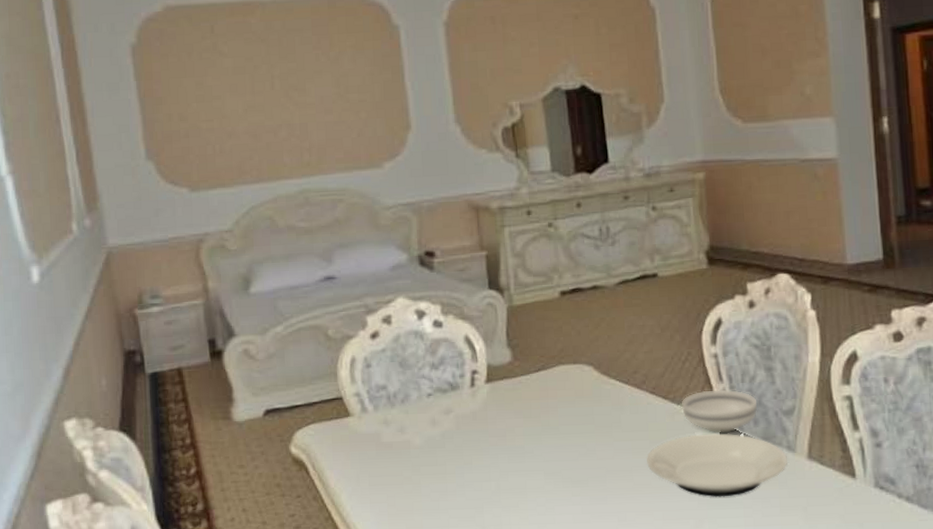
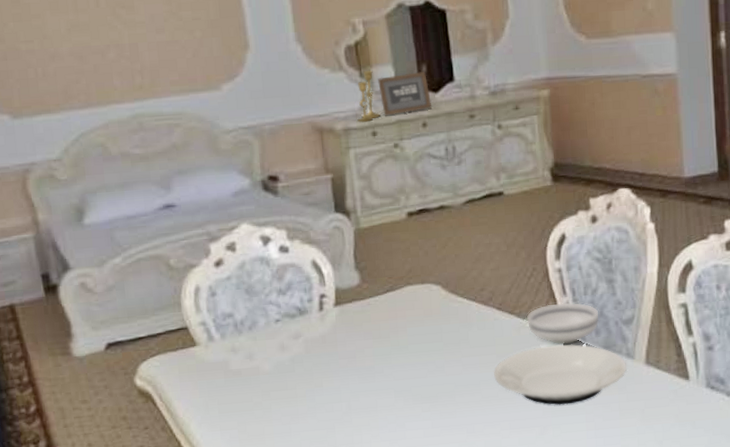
candlestick: none [512,151,535,202] -> present [357,71,381,123]
picture frame: none [533,153,586,196] -> present [378,72,432,116]

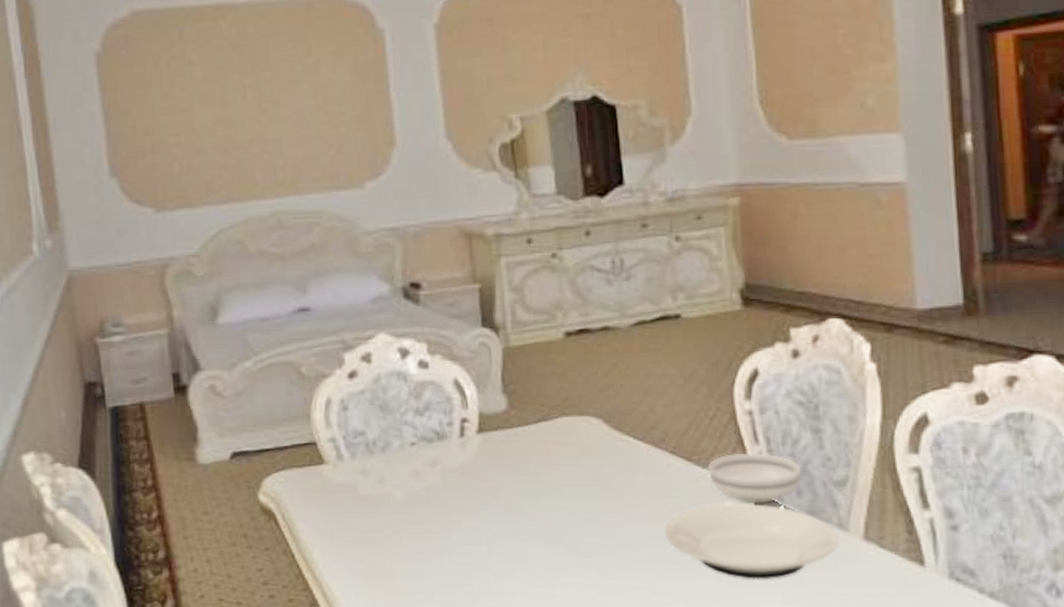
candlestick: present [357,71,381,123] -> none [510,171,537,228]
picture frame: present [378,72,432,116] -> none [535,173,596,222]

